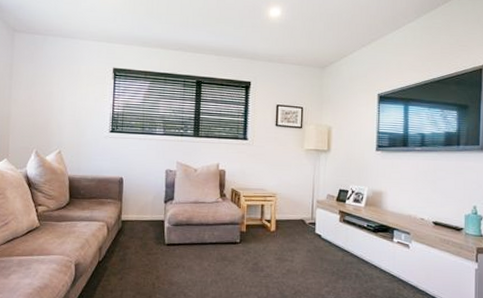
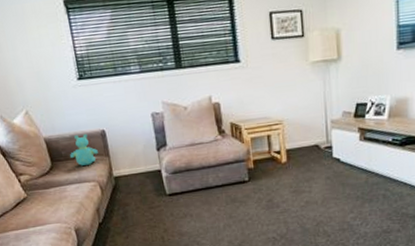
teddy bear: none [88,177,113,206] -> present [70,133,98,166]

